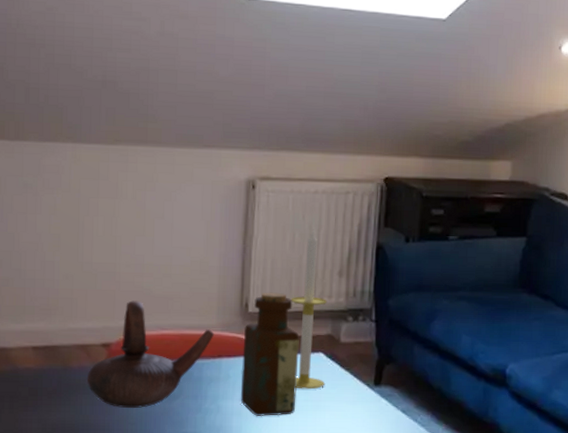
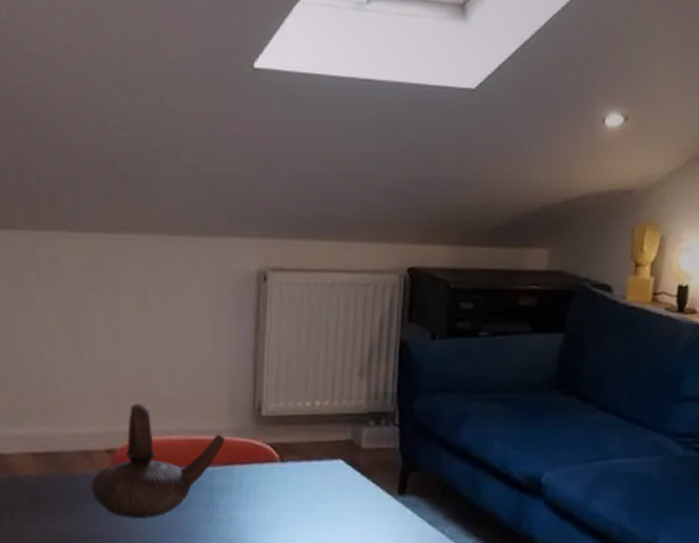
bottle: present [240,292,299,417] -> none [254,394,317,528]
candle: present [291,229,327,390] -> none [307,325,347,499]

